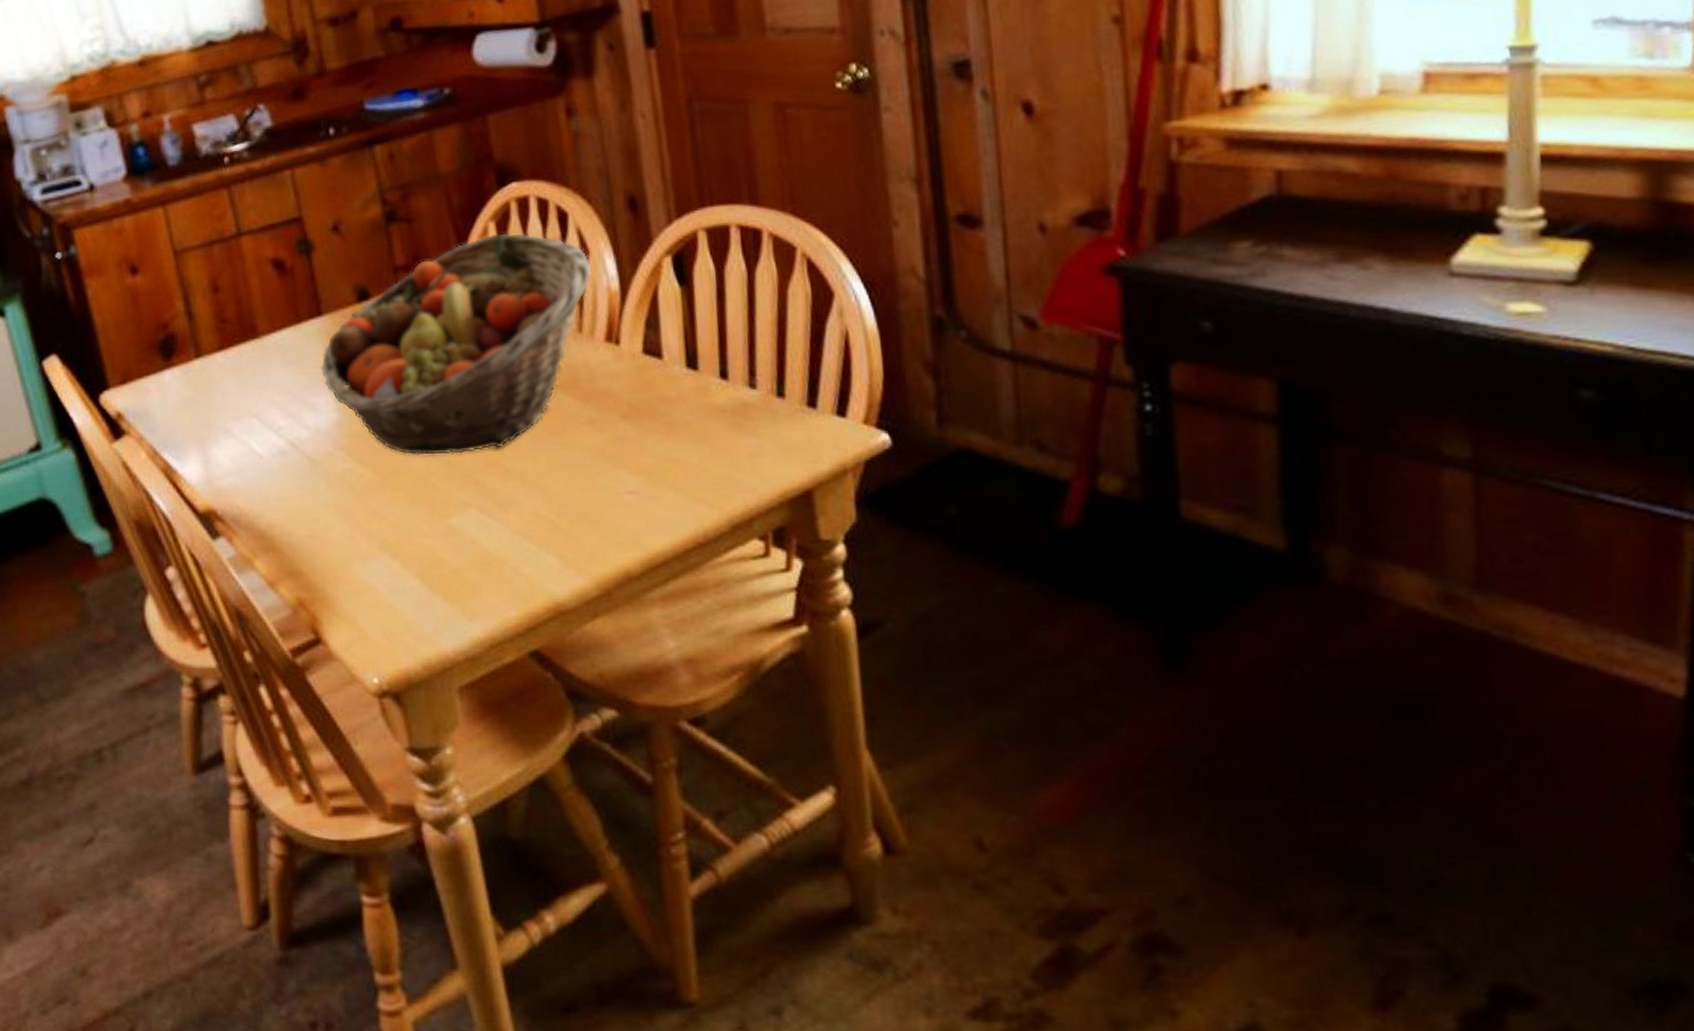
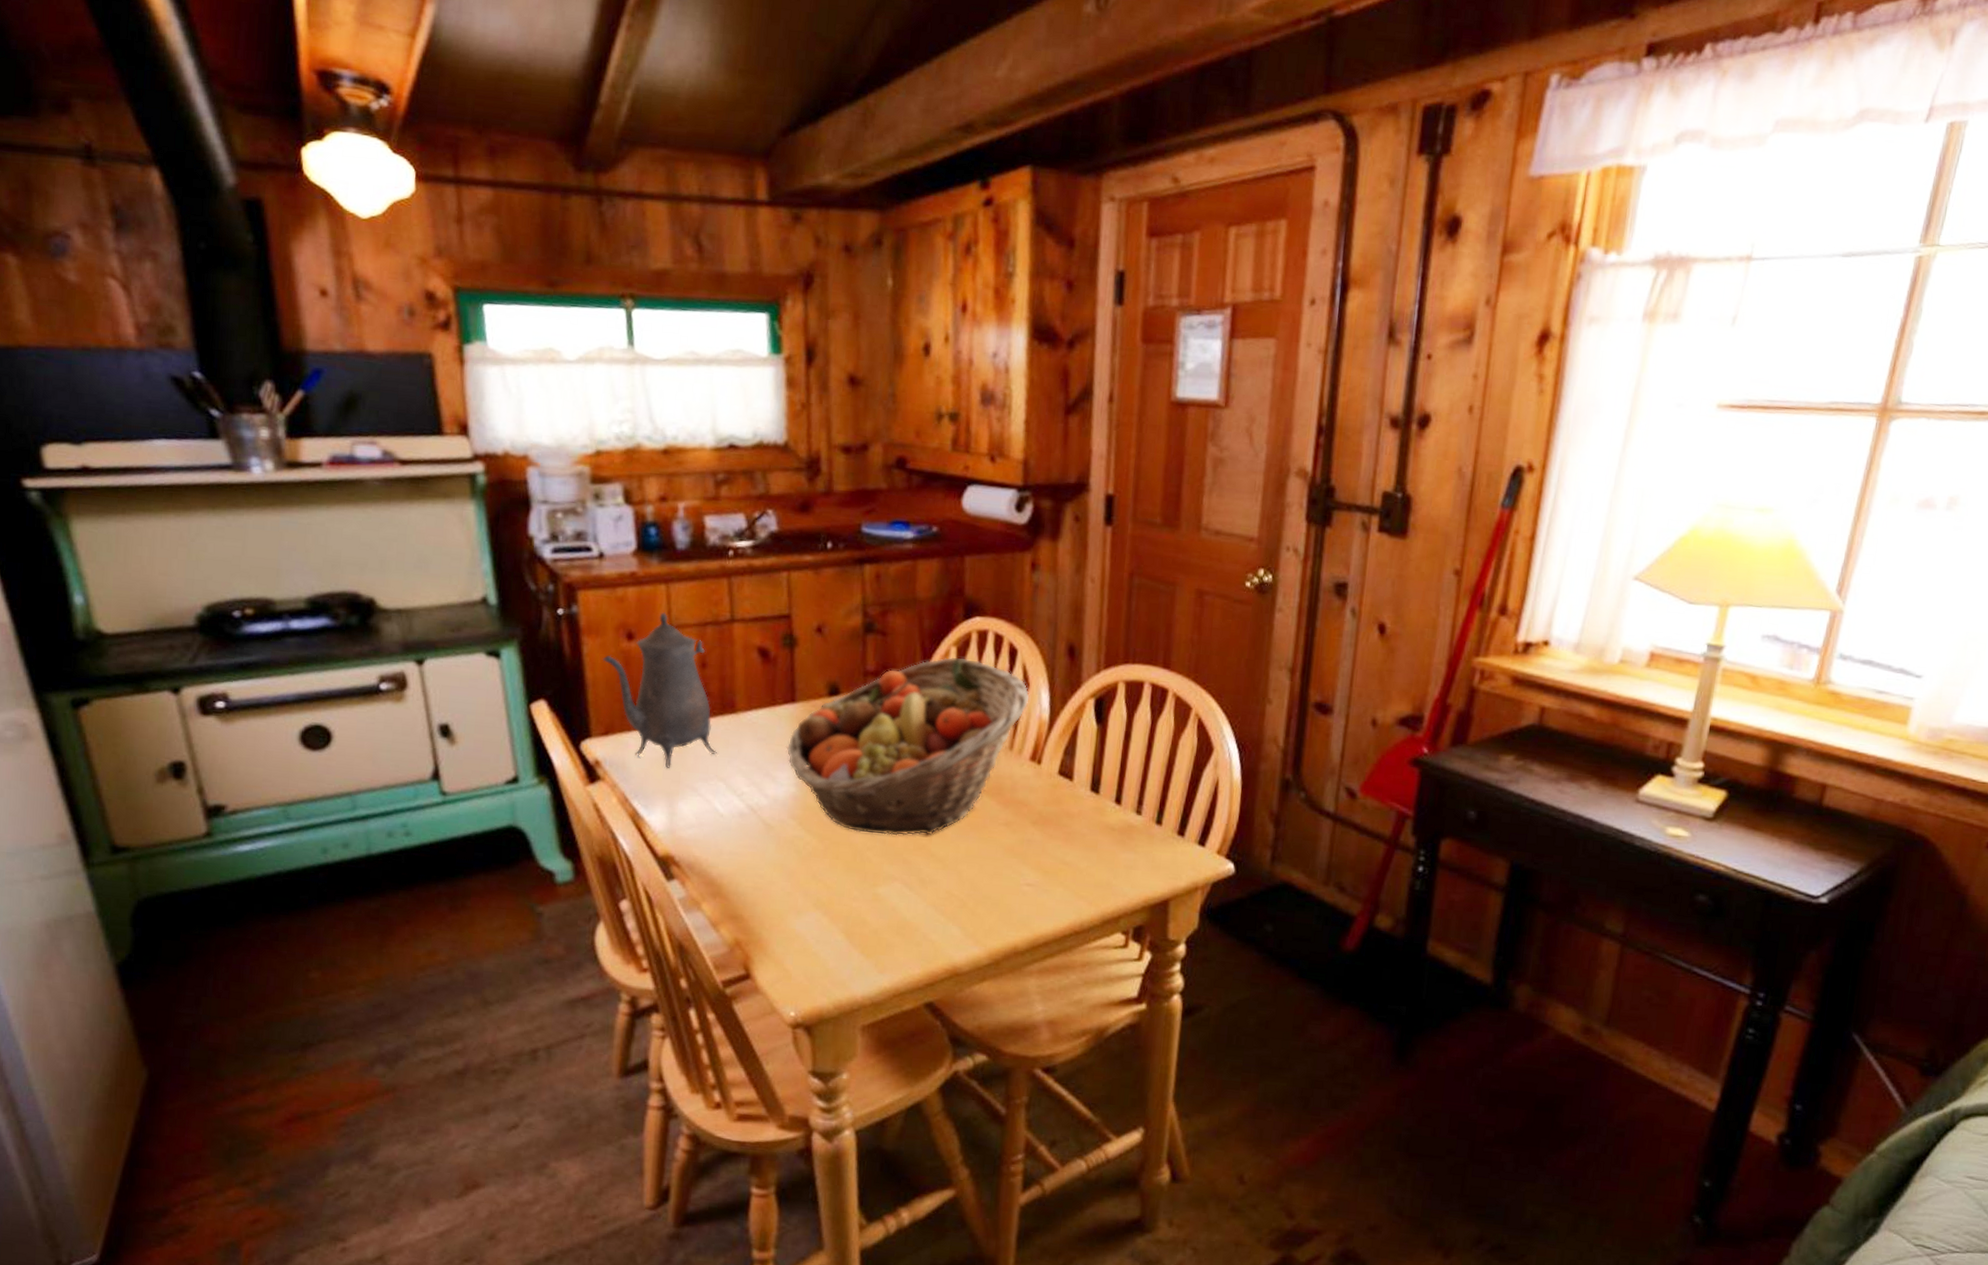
teapot: none [109,238,245,411] -> present [603,612,717,768]

